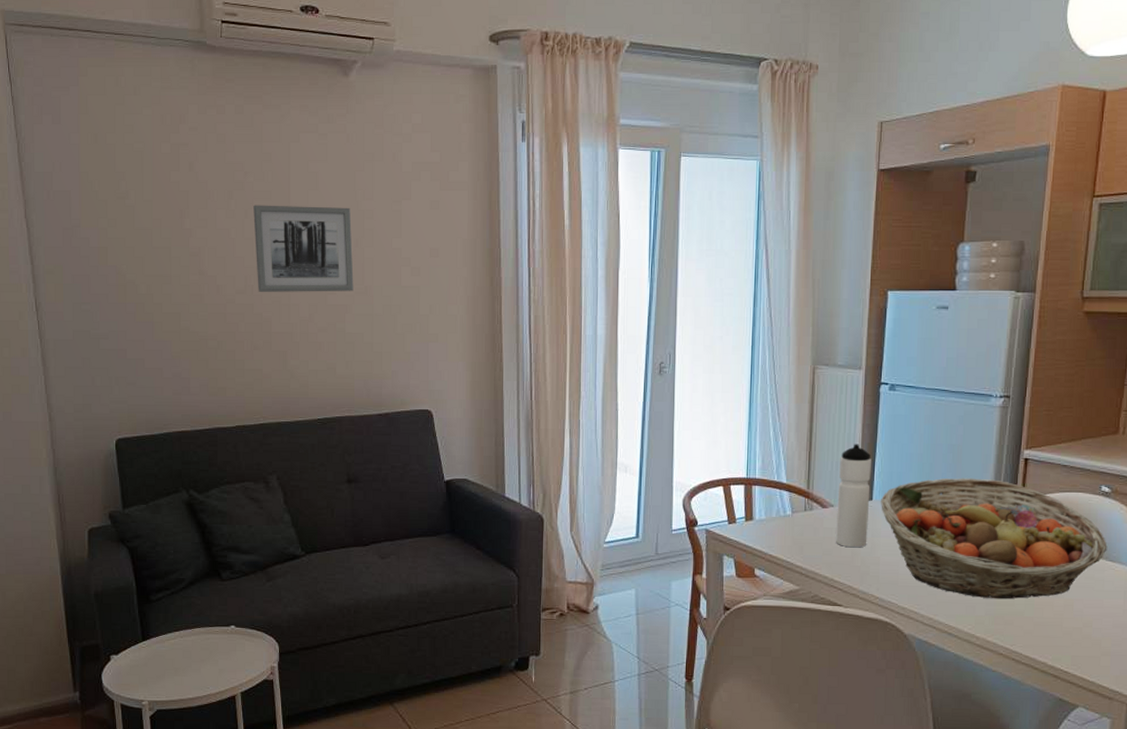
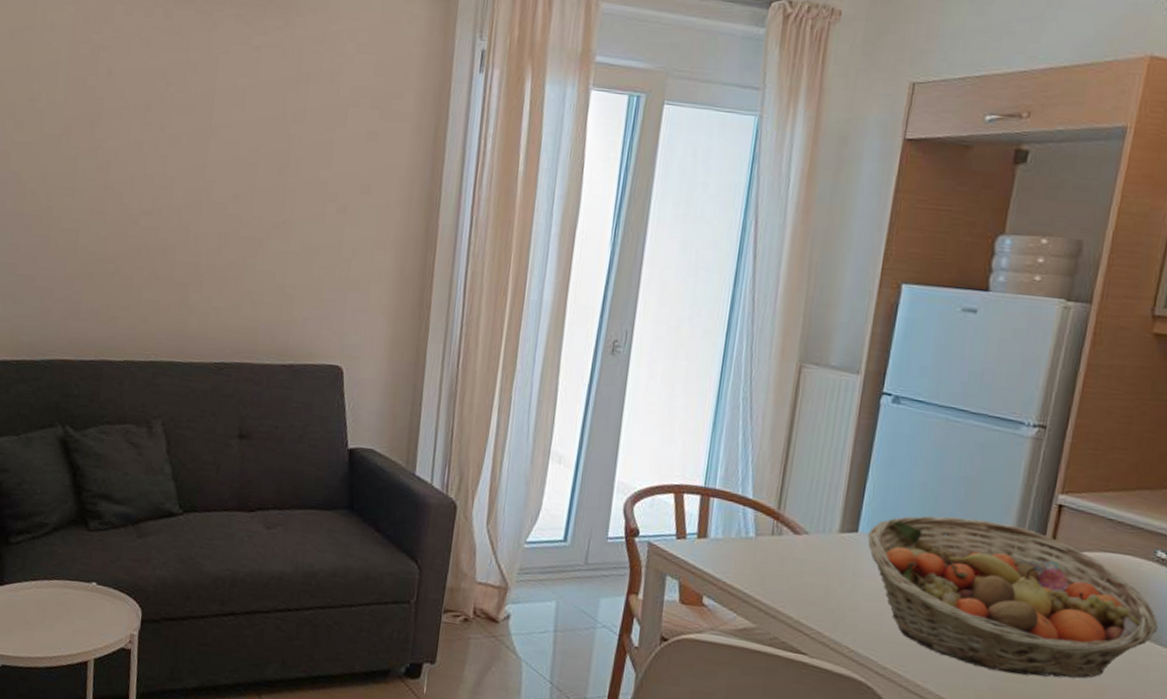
wall art: present [253,205,354,292] -> none [165,119,277,224]
water bottle: present [836,444,871,548] -> none [807,462,862,587]

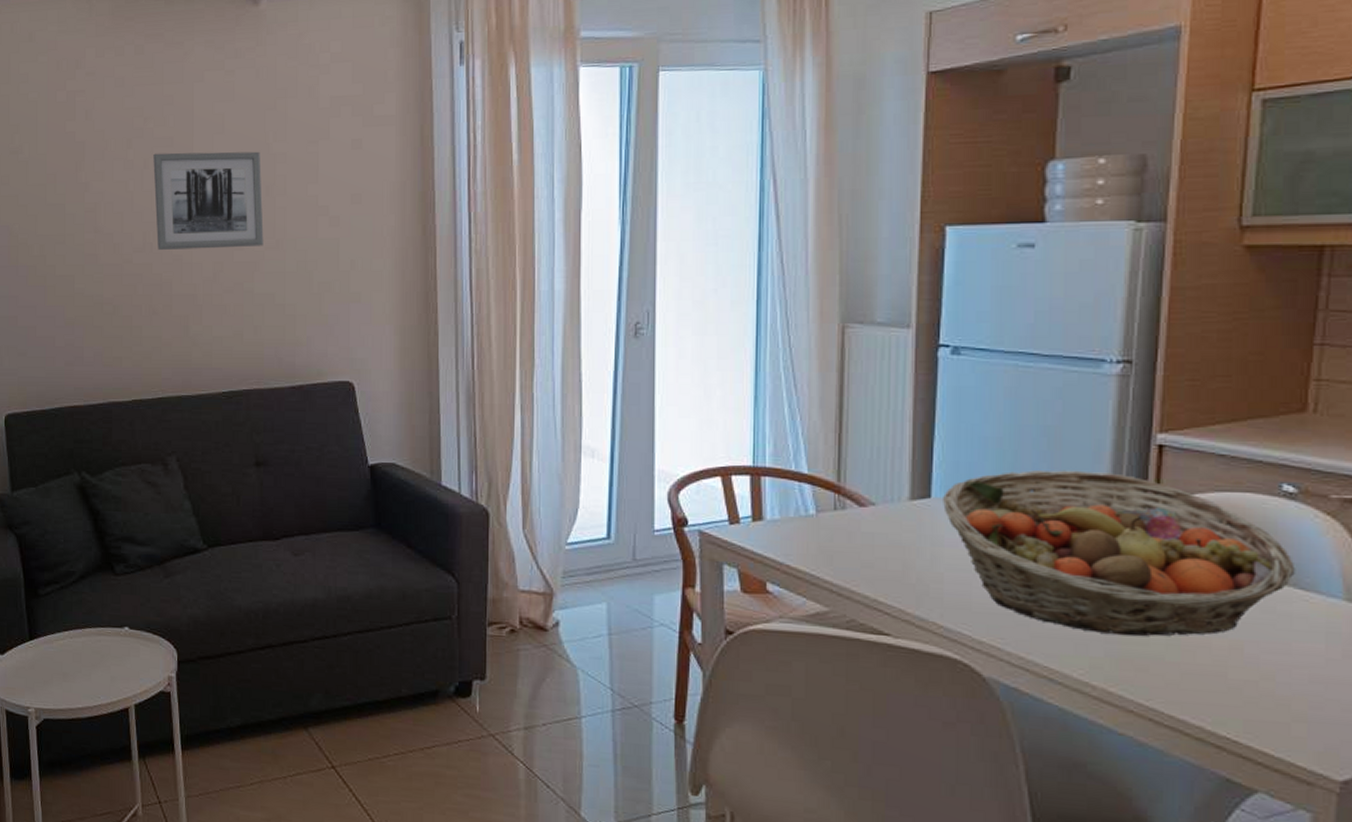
wall art: none [165,119,277,224] -> present [153,151,264,250]

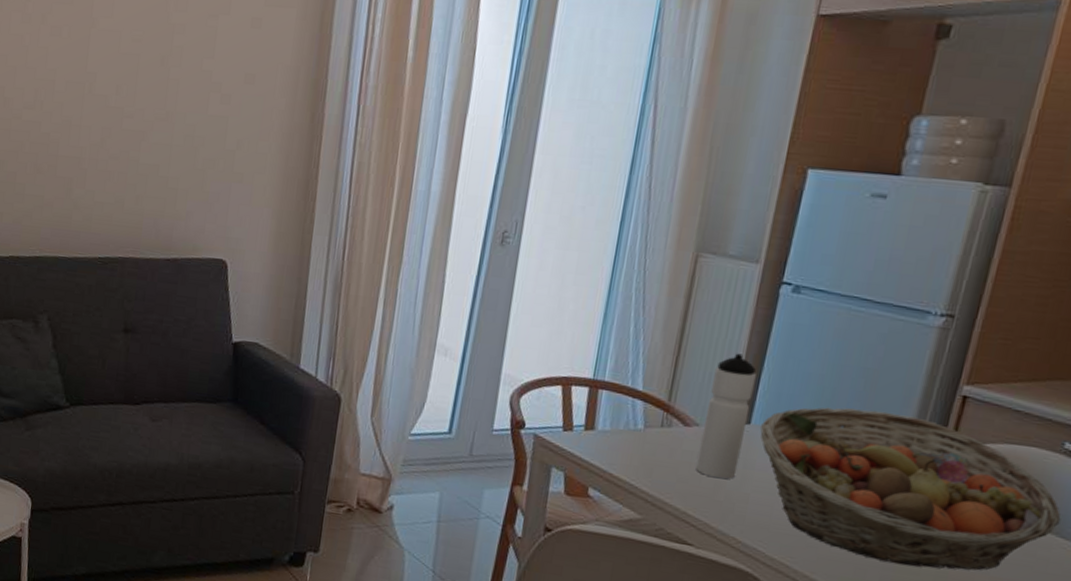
wall art: present [153,151,264,250] -> none [48,9,160,117]
water bottle: none [880,424,928,560] -> present [696,353,756,479]

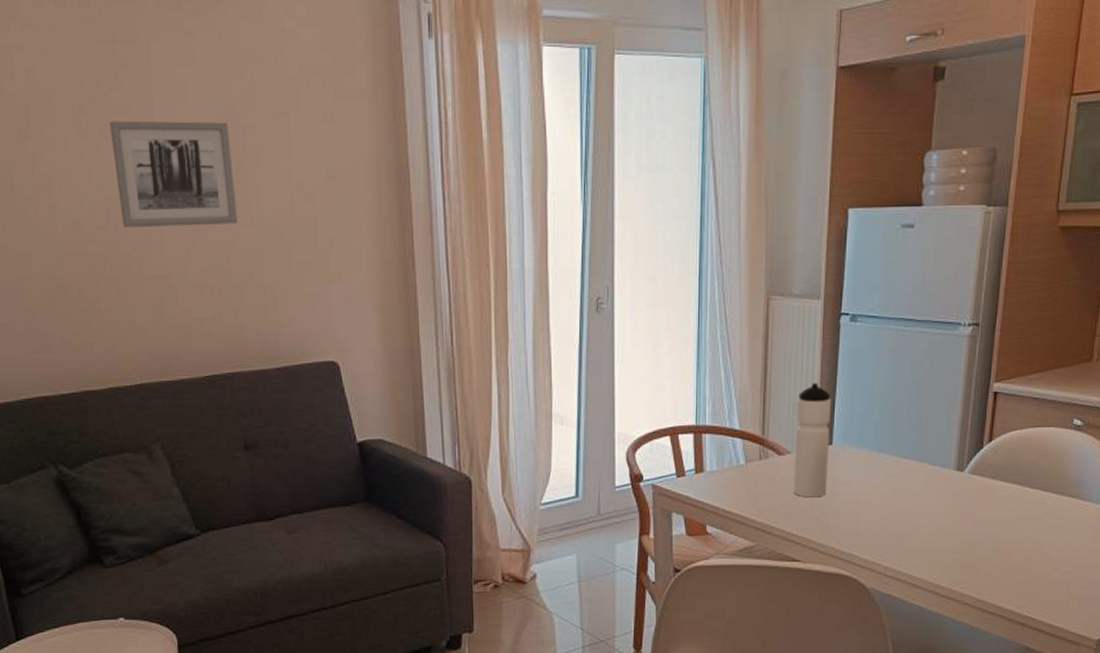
wall art: none [48,9,160,117] -> present [110,120,238,227]
fruit basket: present [760,407,1061,570] -> none [841,415,1078,546]

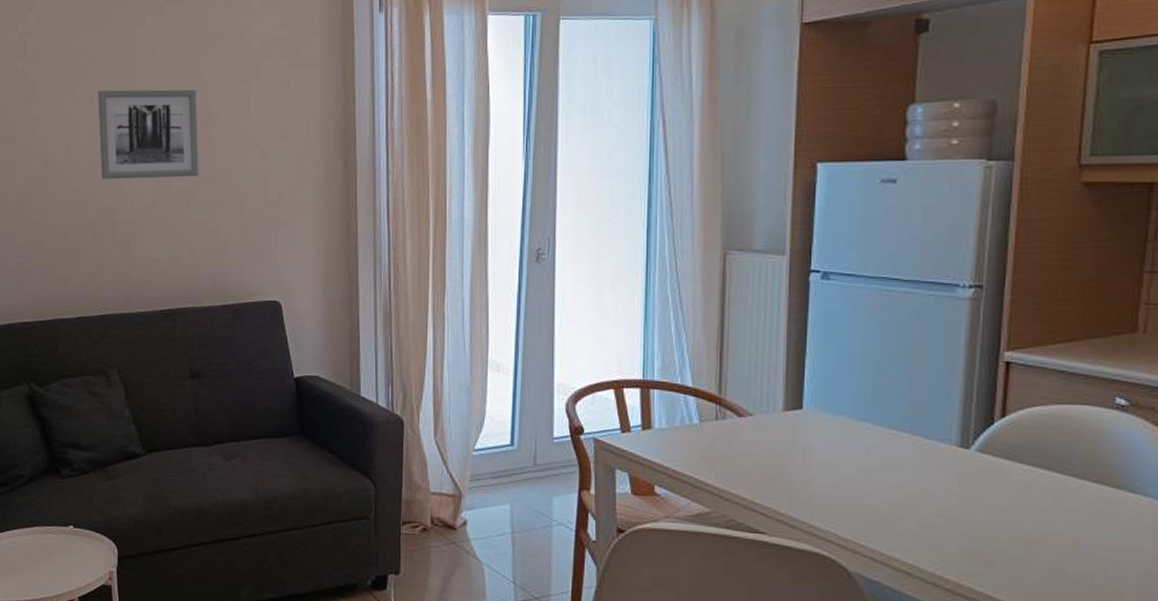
water bottle: present [793,383,831,498] -> none [756,342,800,465]

